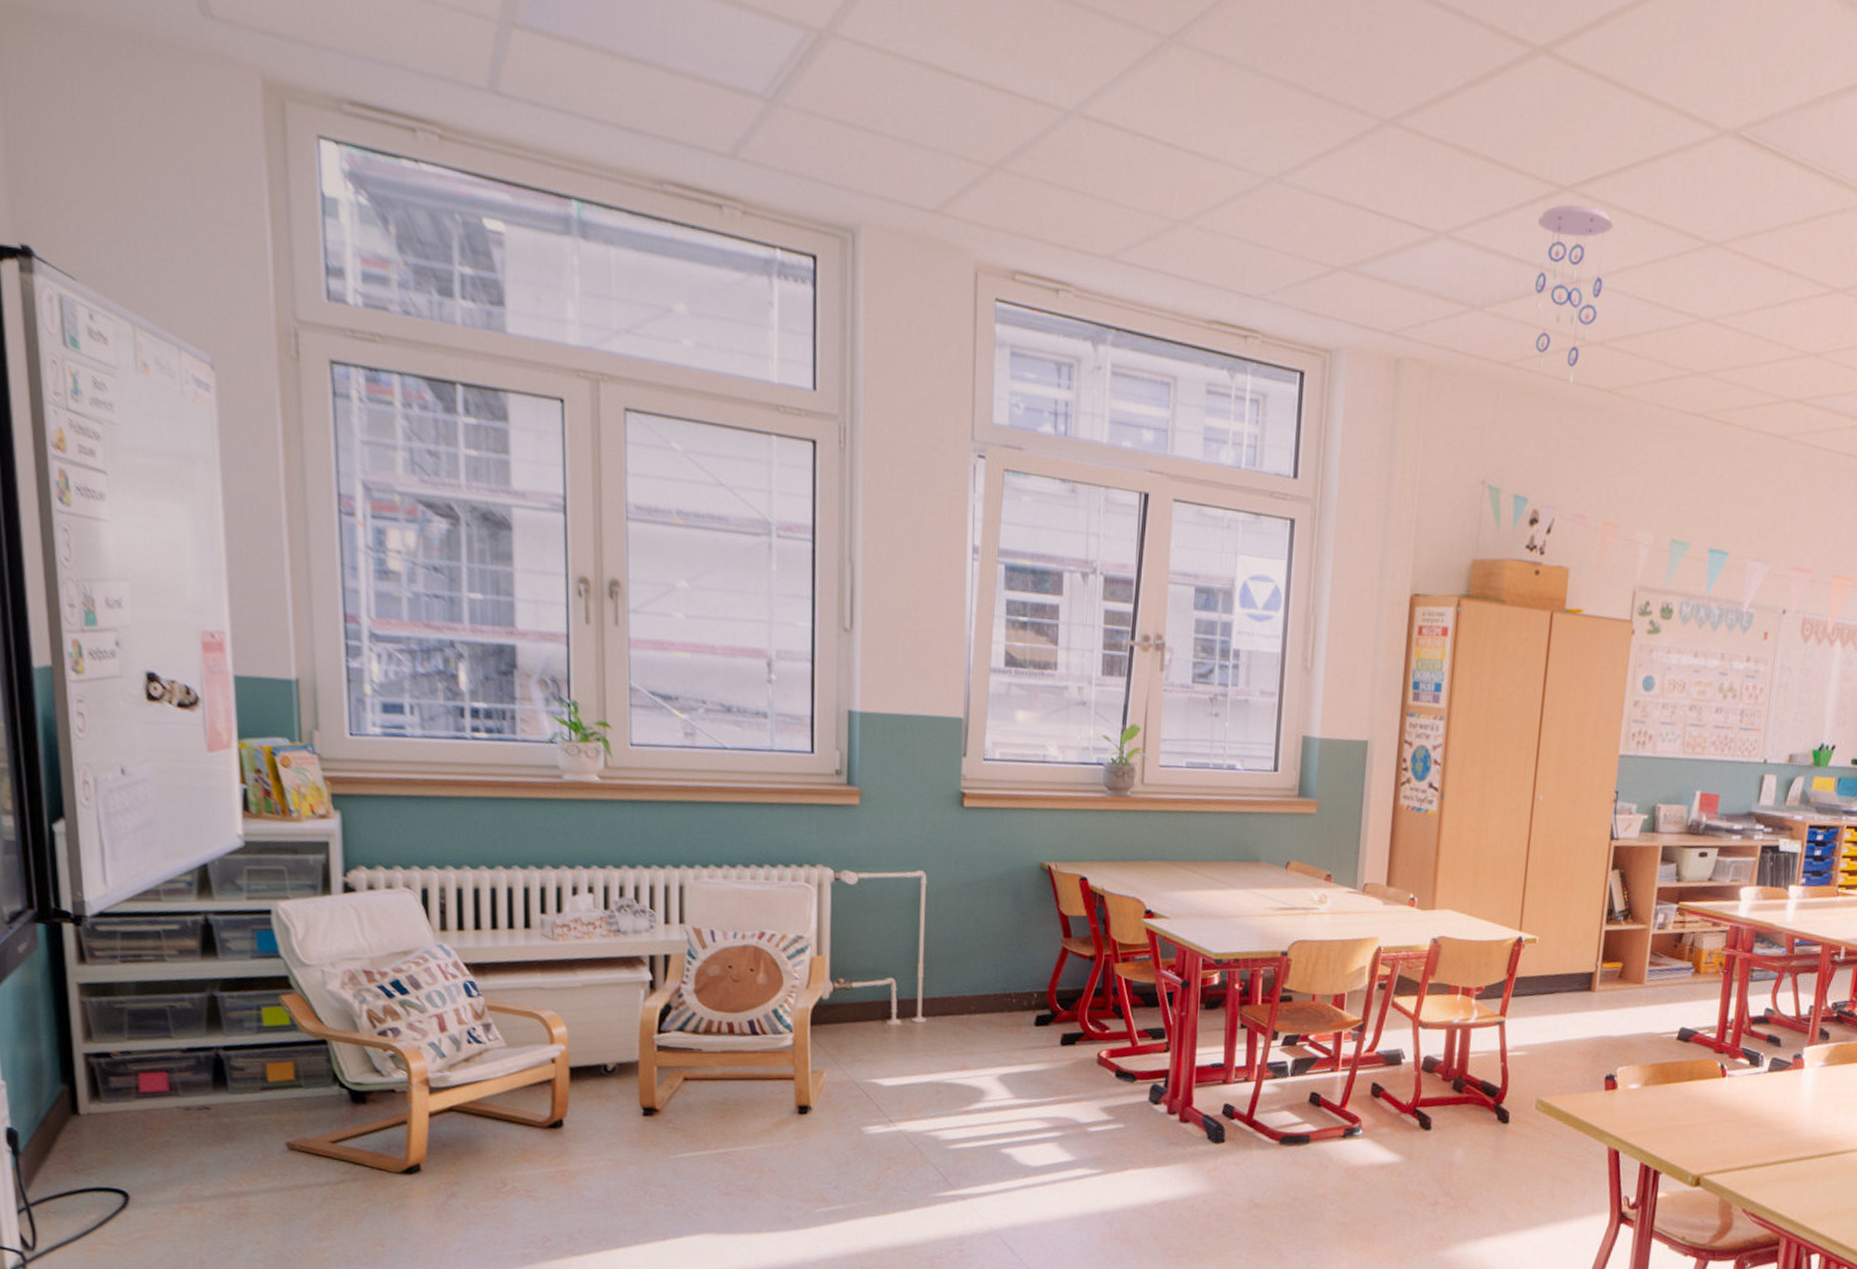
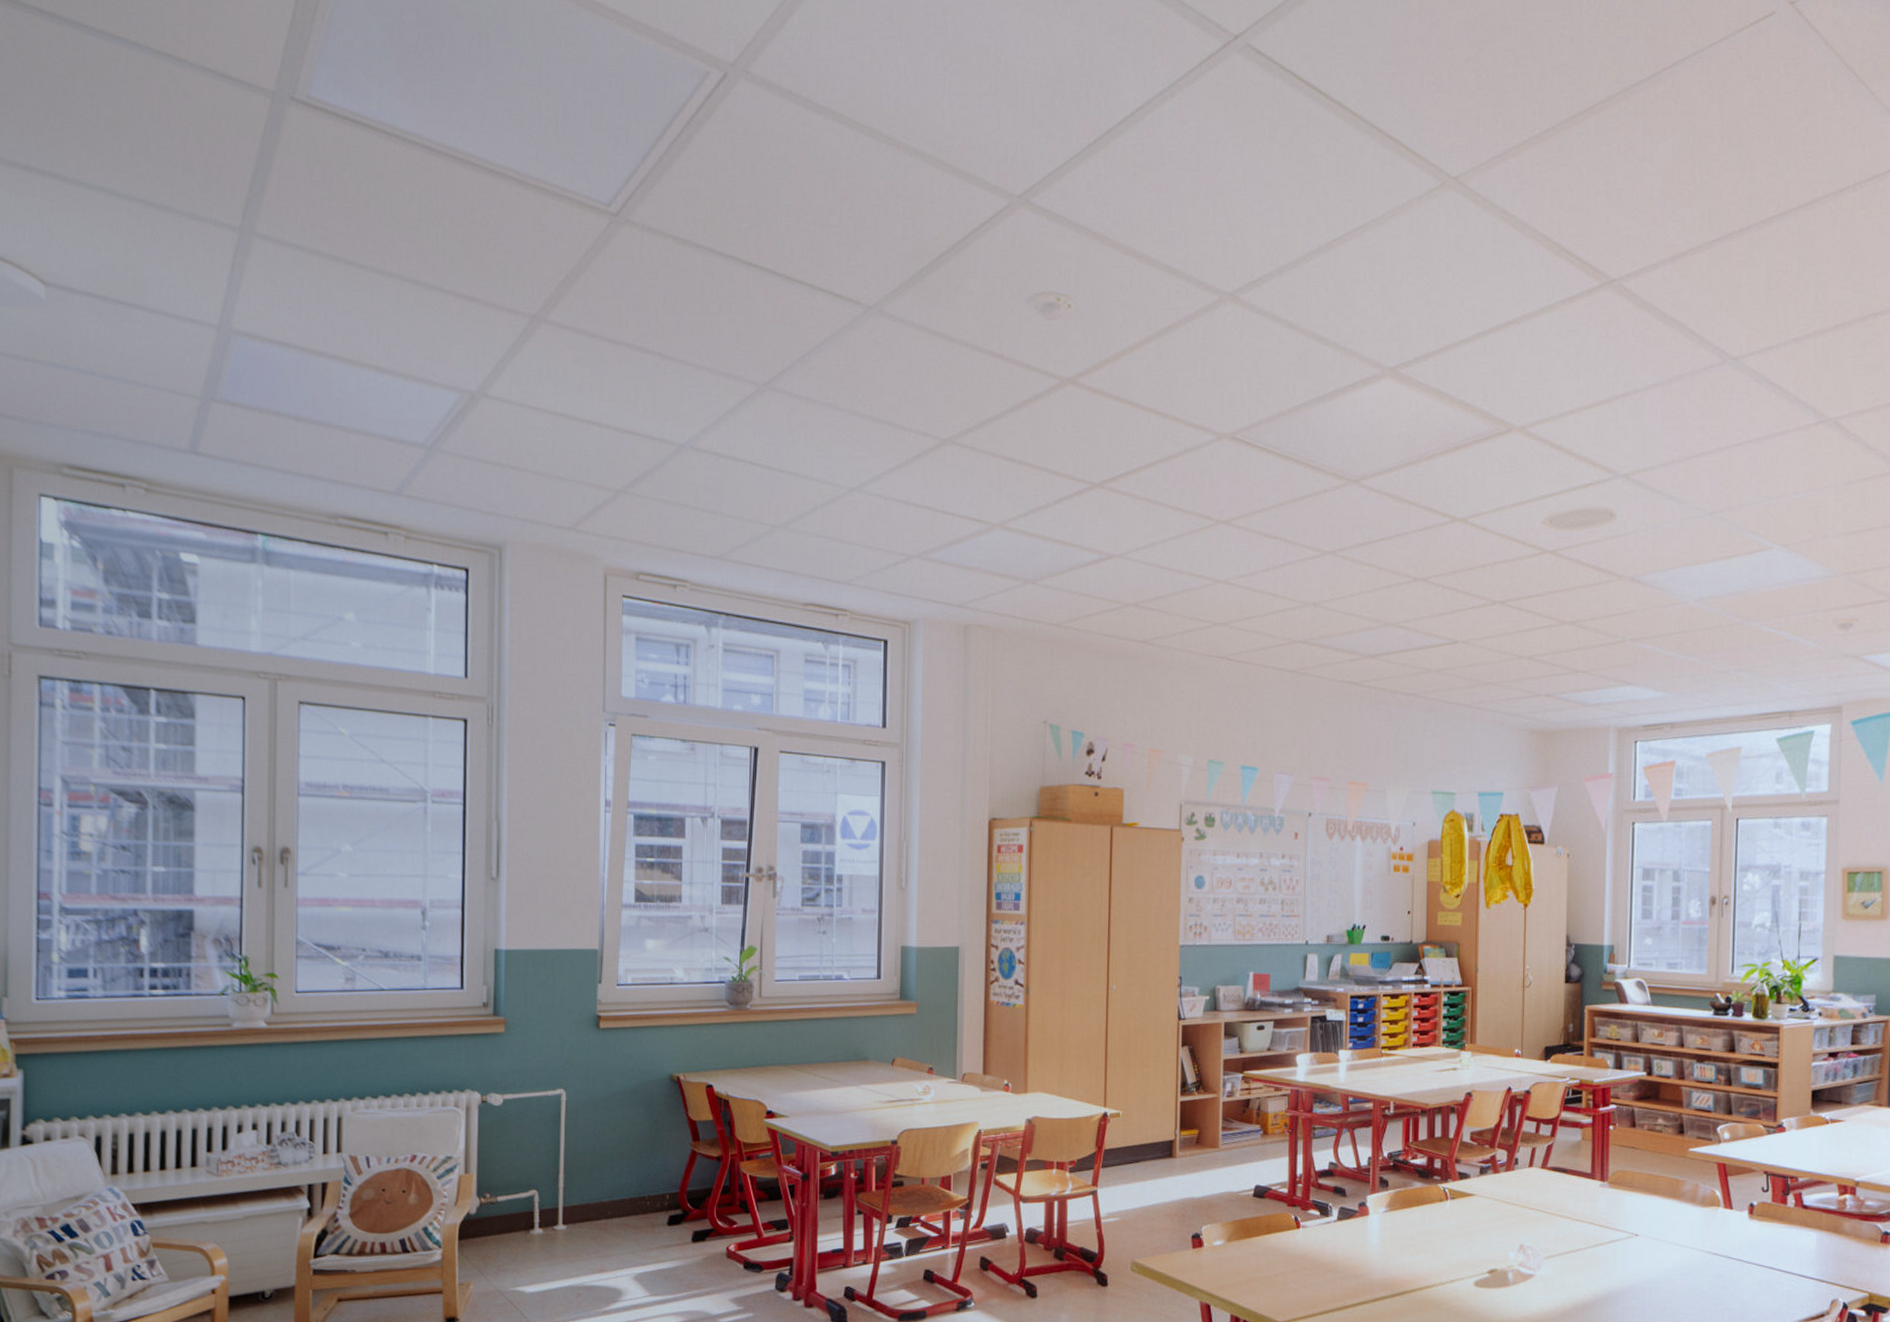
ceiling mobile: present [1535,204,1613,384] -> none [1076,497,1138,638]

